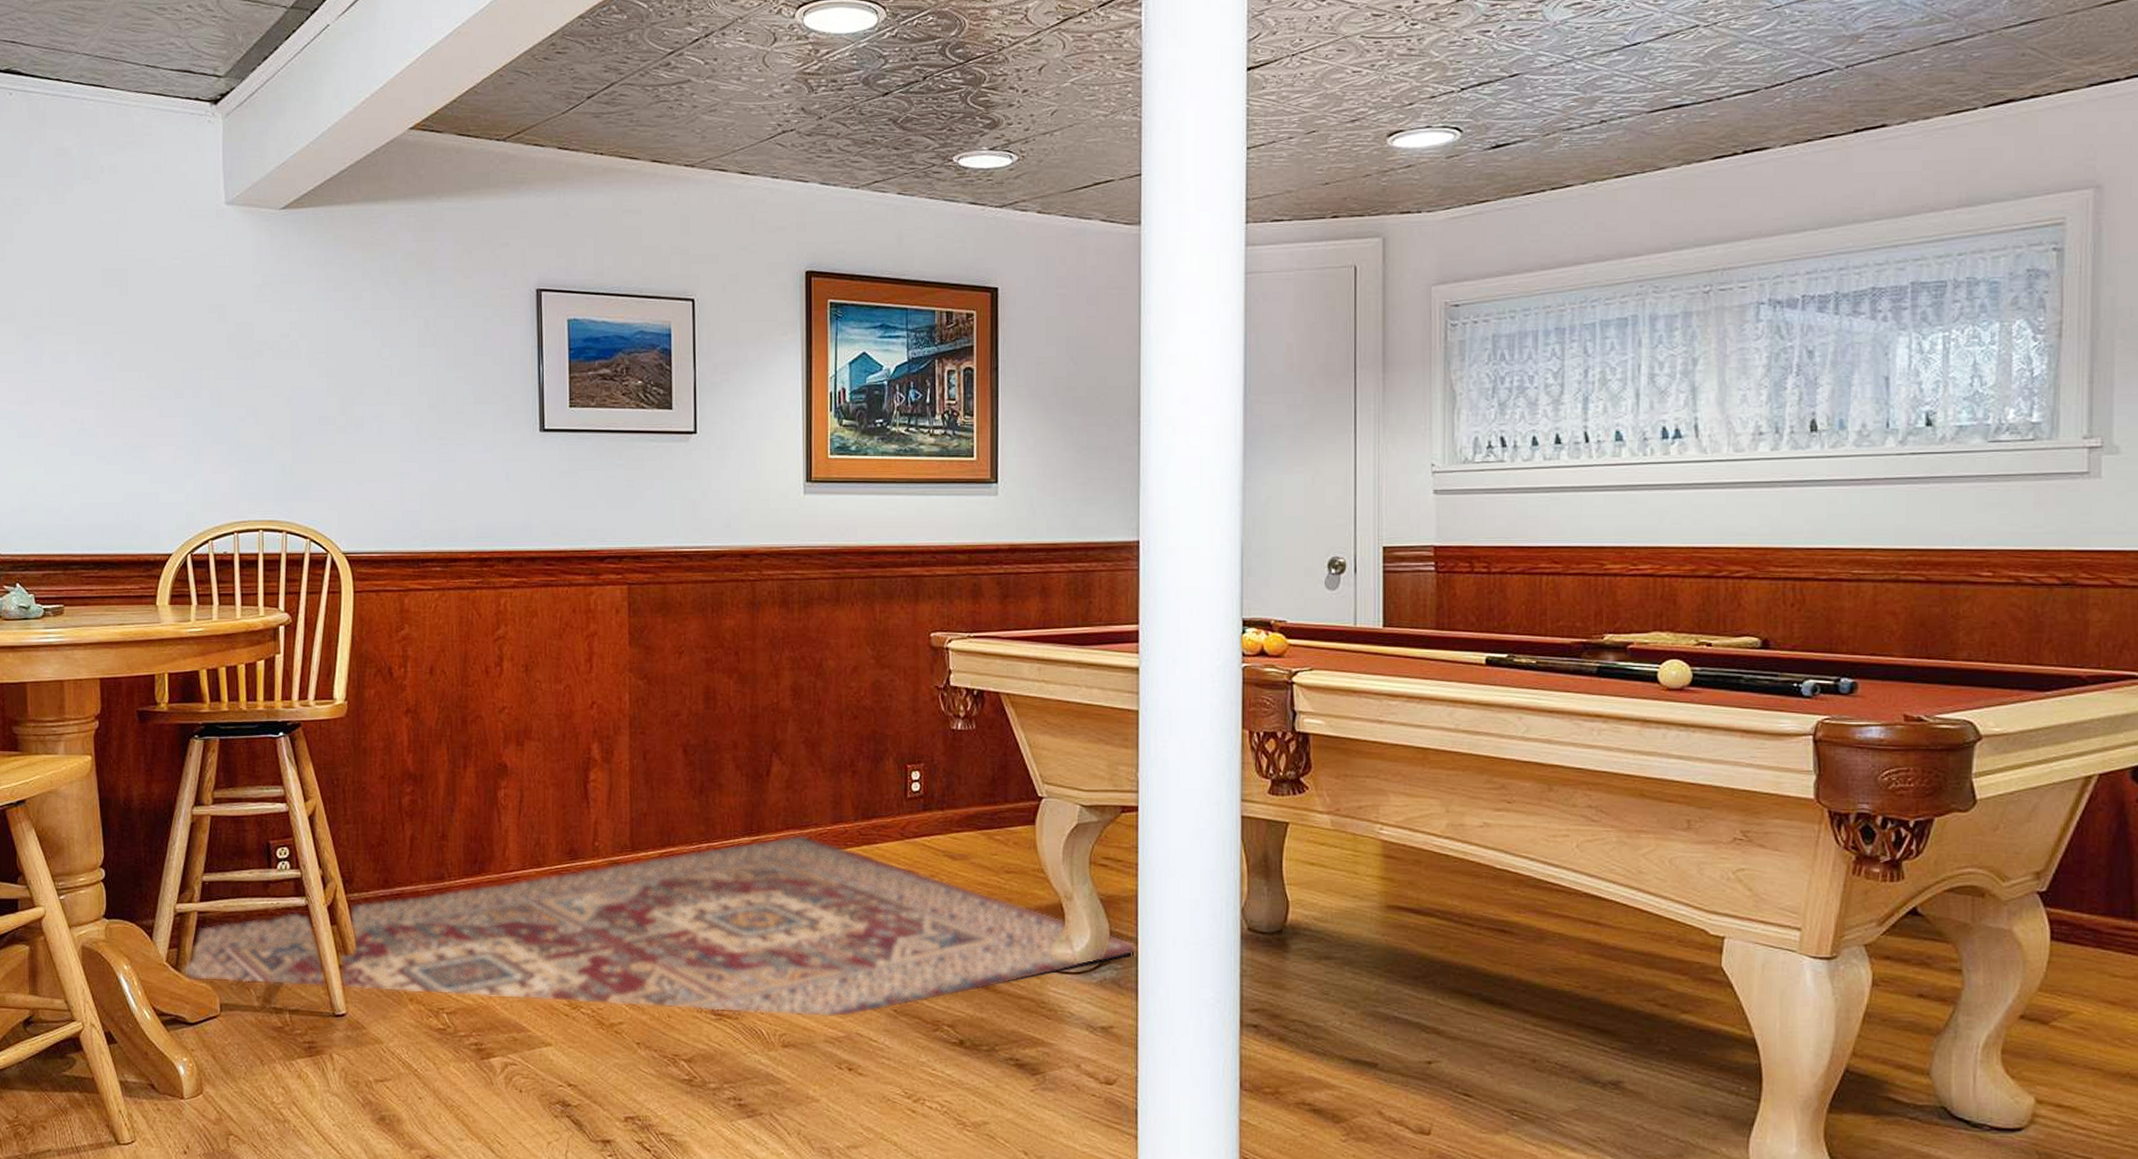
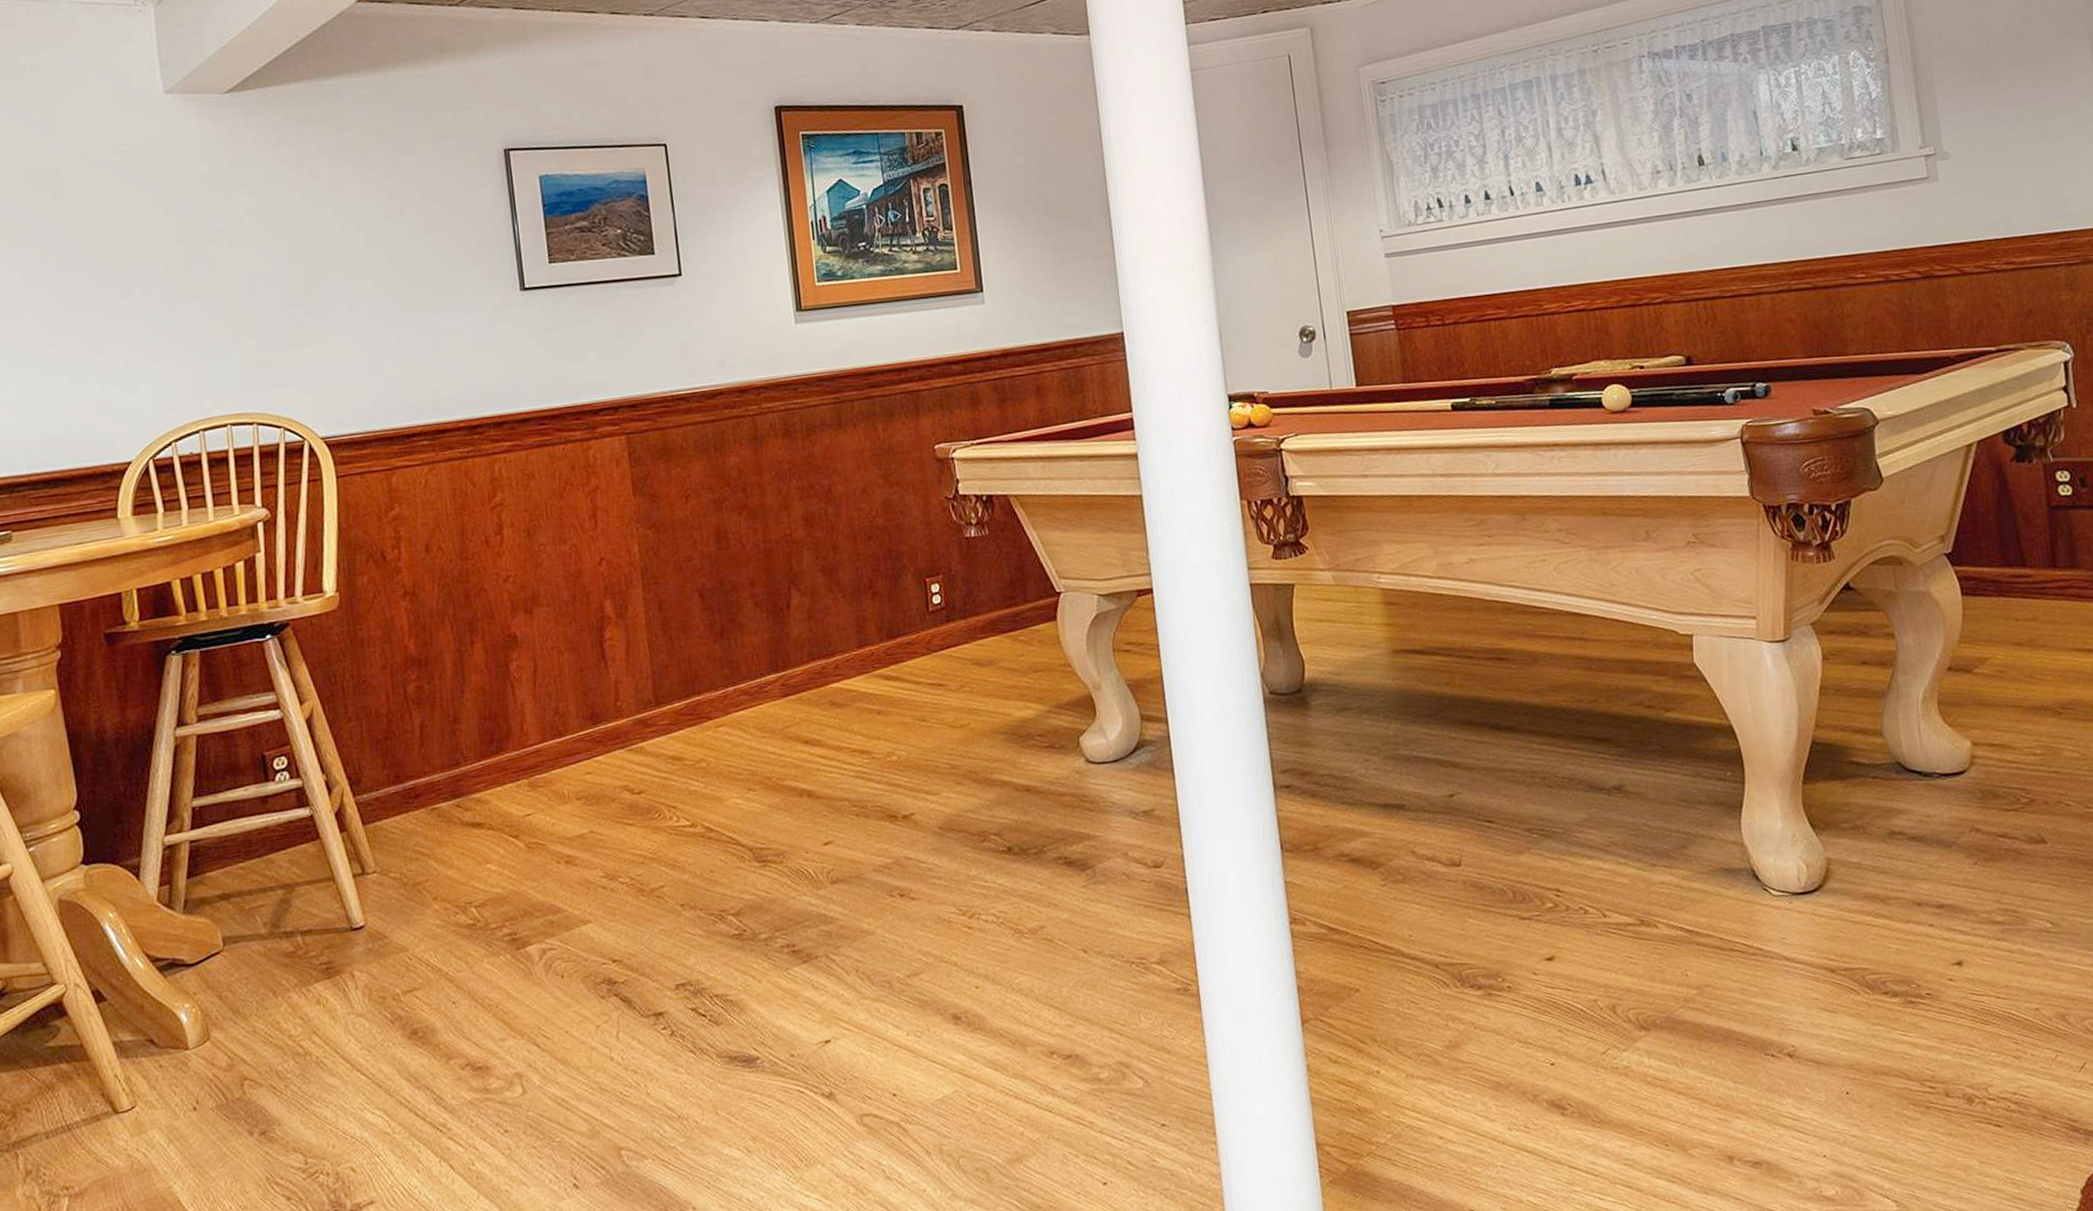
rug: present [184,834,1136,1018] -> none [178,663,1167,916]

